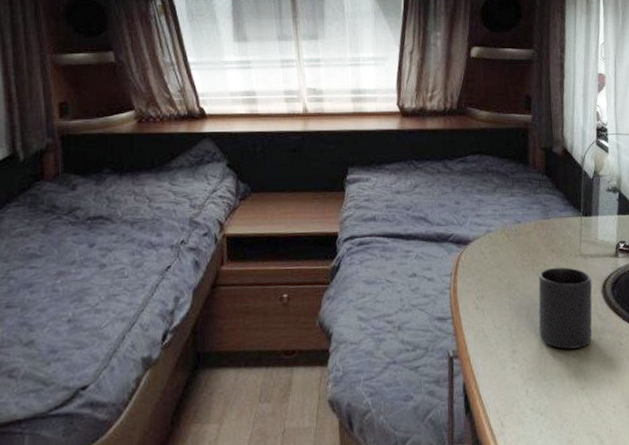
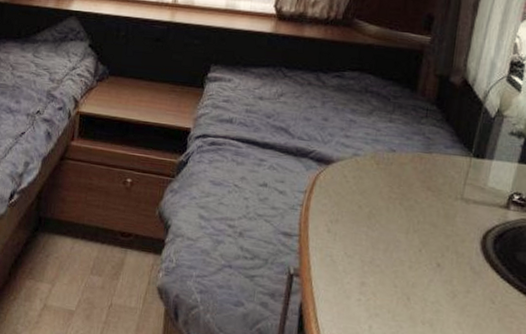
mug: present [538,267,592,349] -> none [395,206,471,297]

